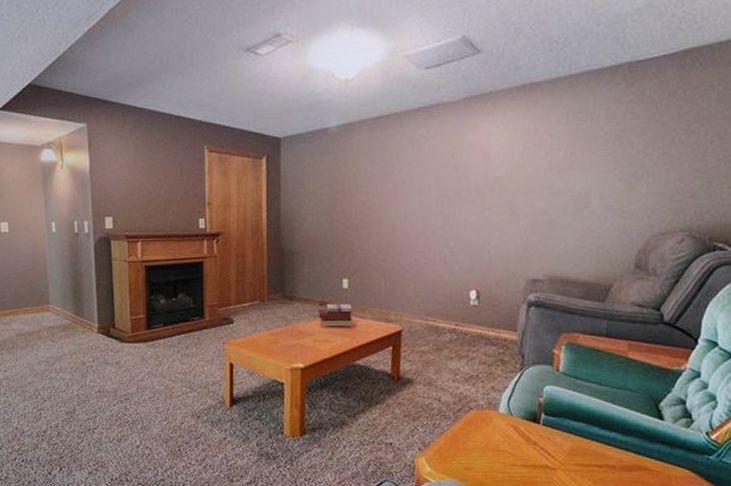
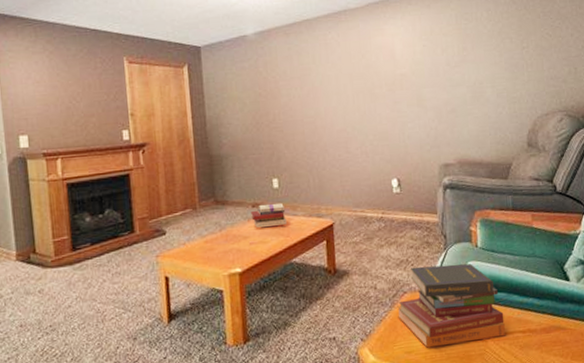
books: none [460,384,580,468] -> present [397,263,505,348]

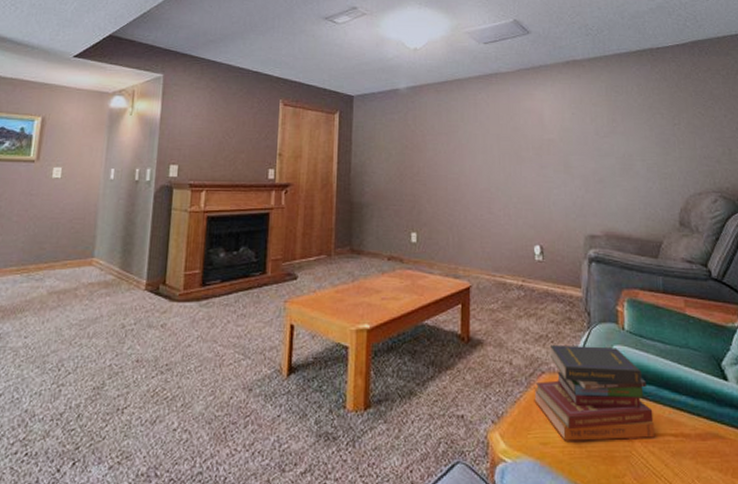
books: present [250,202,287,229] -> none [385,258,422,284]

